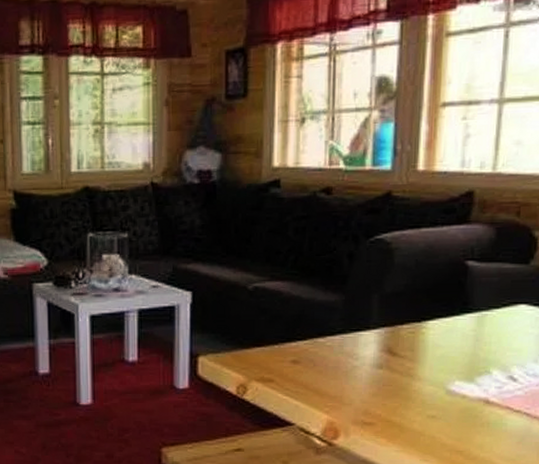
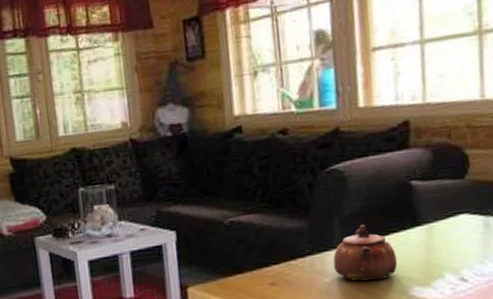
teapot: none [366,305,440,370] -> present [333,224,398,281]

